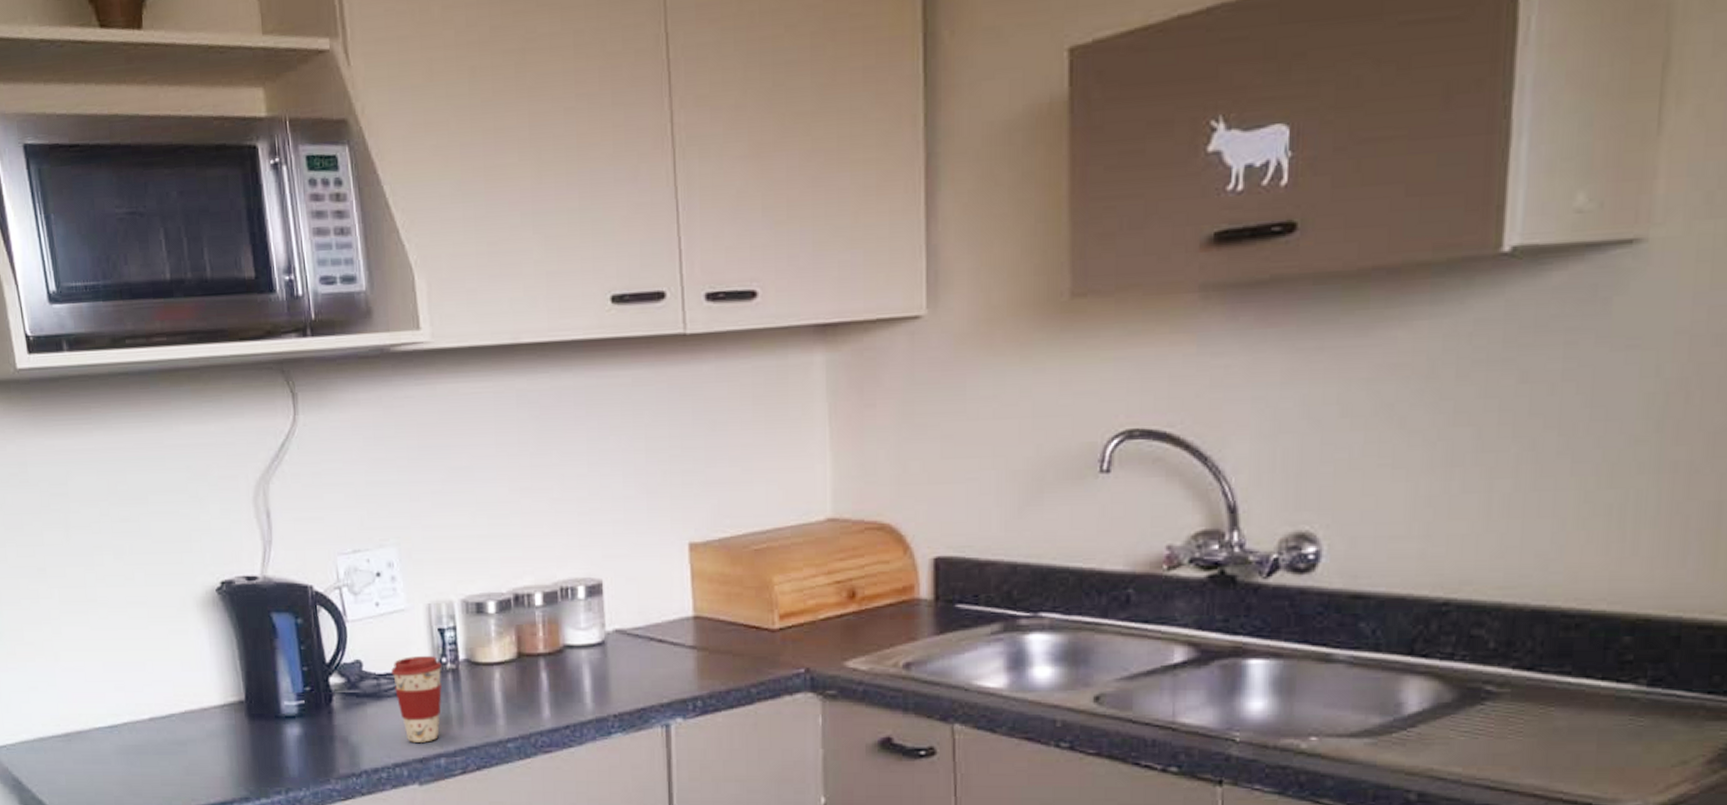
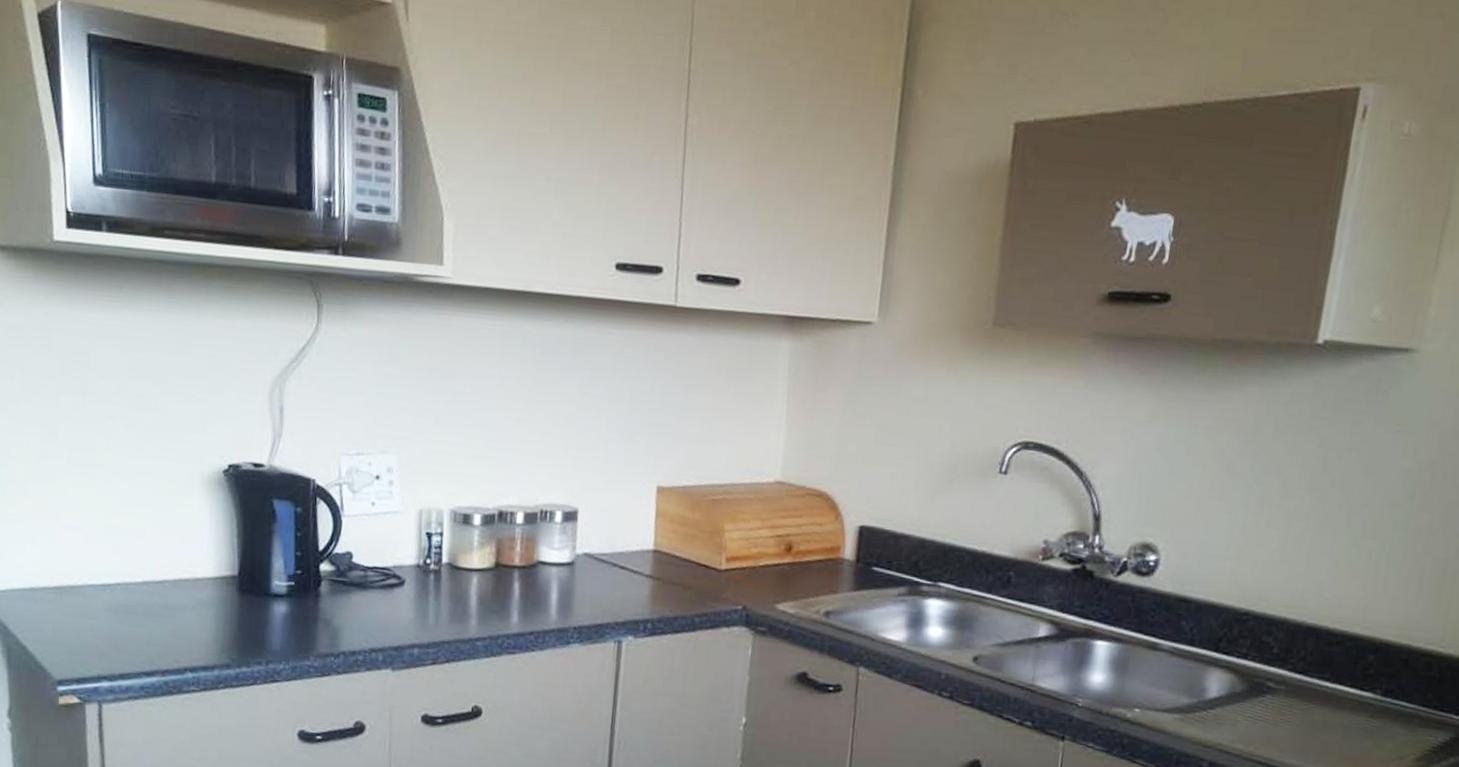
coffee cup: present [391,656,442,742] -> none [379,554,426,633]

